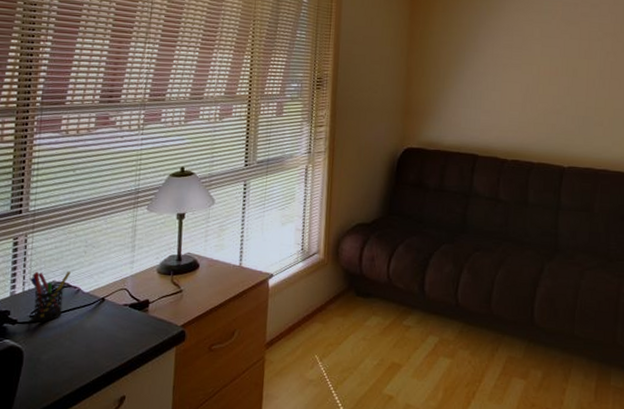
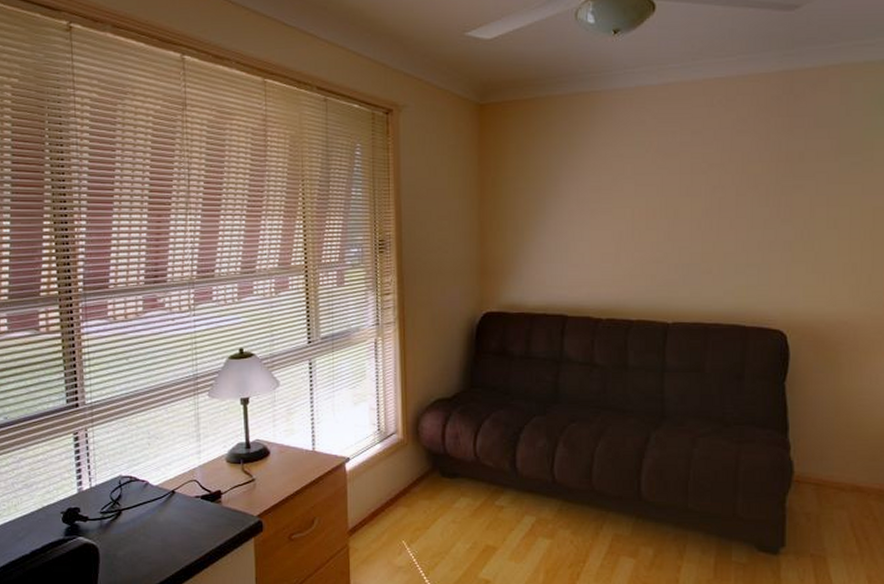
pen holder: present [29,271,71,323] -> none [95,465,136,518]

